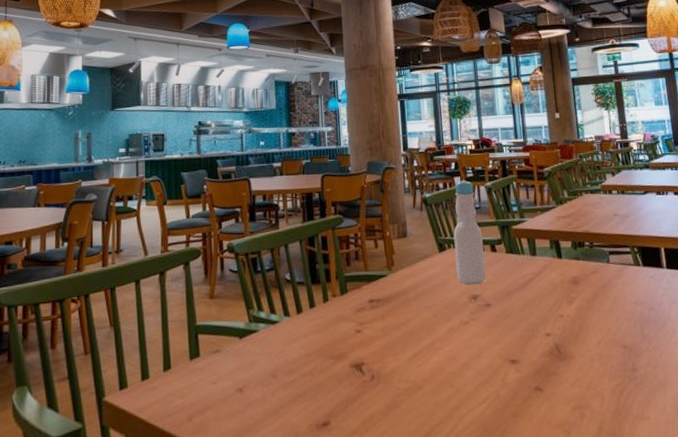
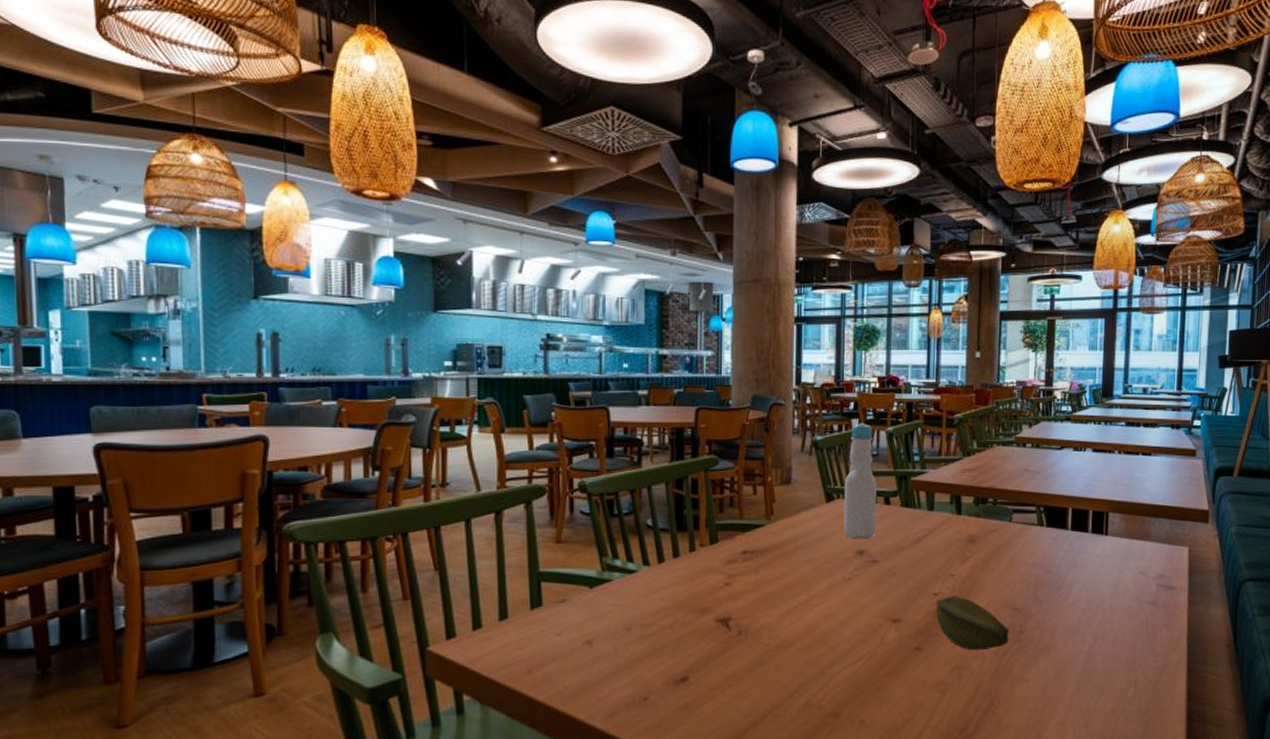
fruit: none [549,335,624,390] -> present [936,596,1009,651]

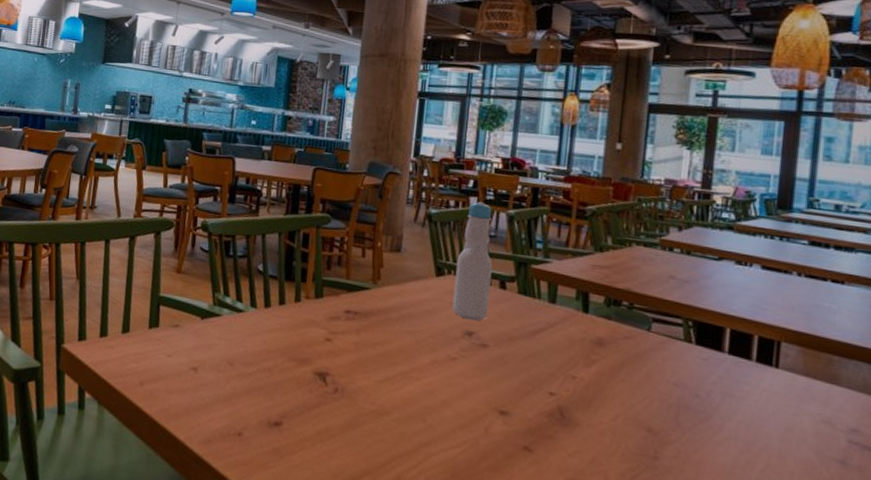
fruit: present [936,596,1009,651] -> none [551,399,641,470]

